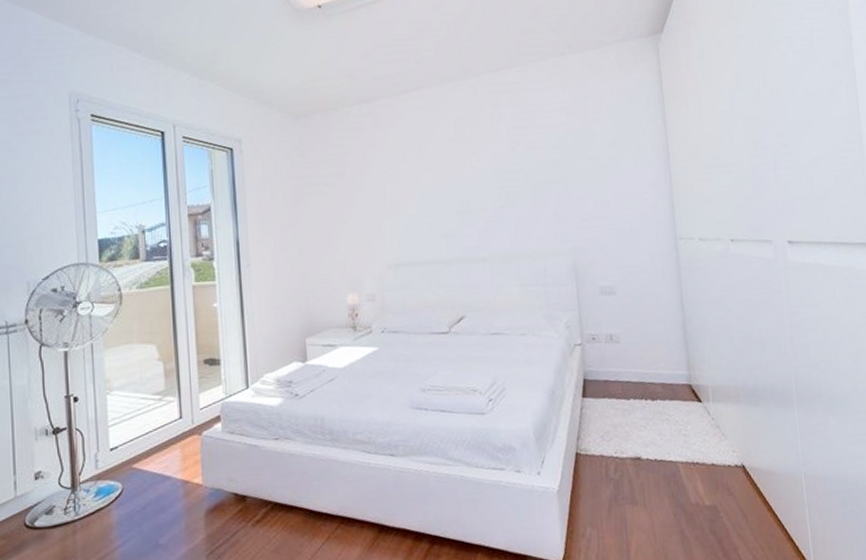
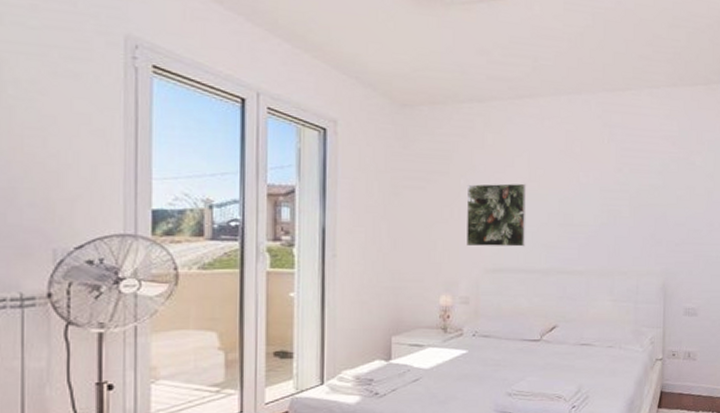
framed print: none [362,175,425,244] -> present [466,183,526,247]

